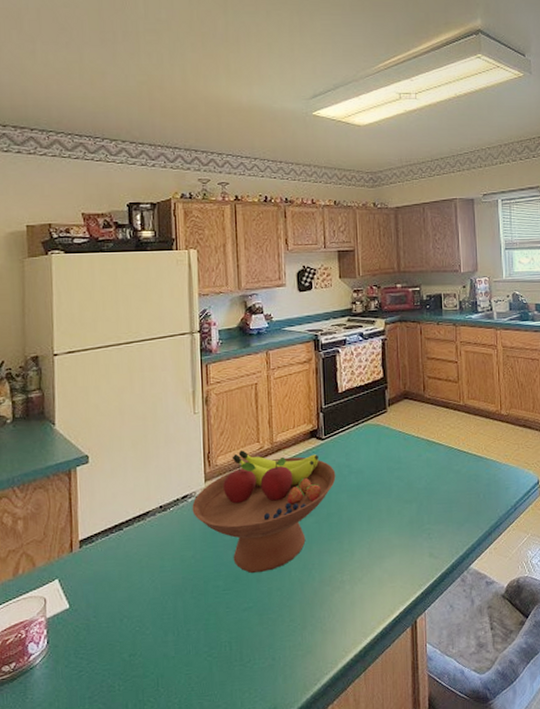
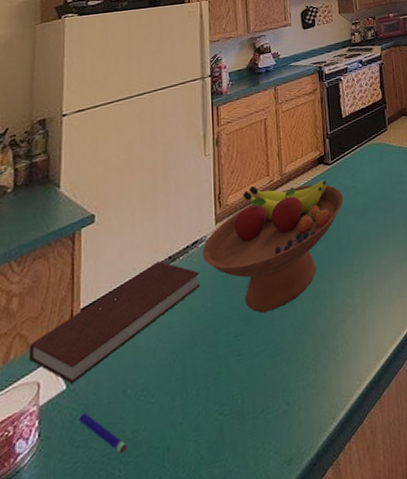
notebook: none [35,509,191,605] -> present [30,261,201,385]
pen: none [81,631,125,672] -> present [79,412,127,454]

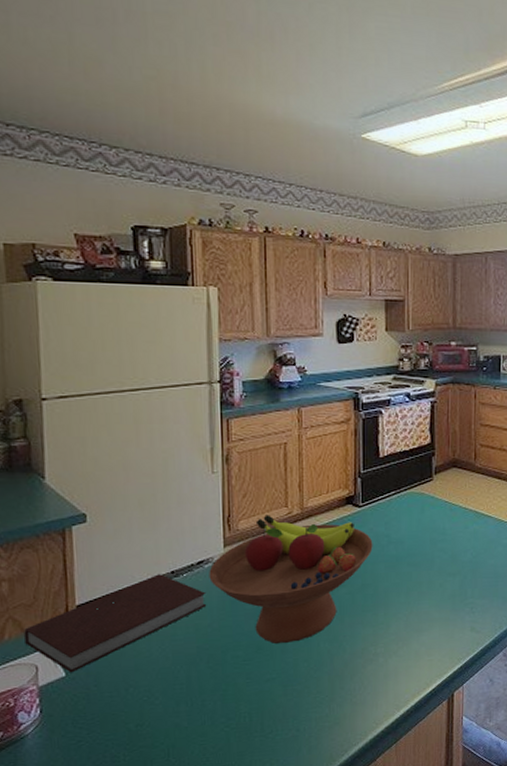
pen: present [79,412,127,454] -> none [80,700,131,742]

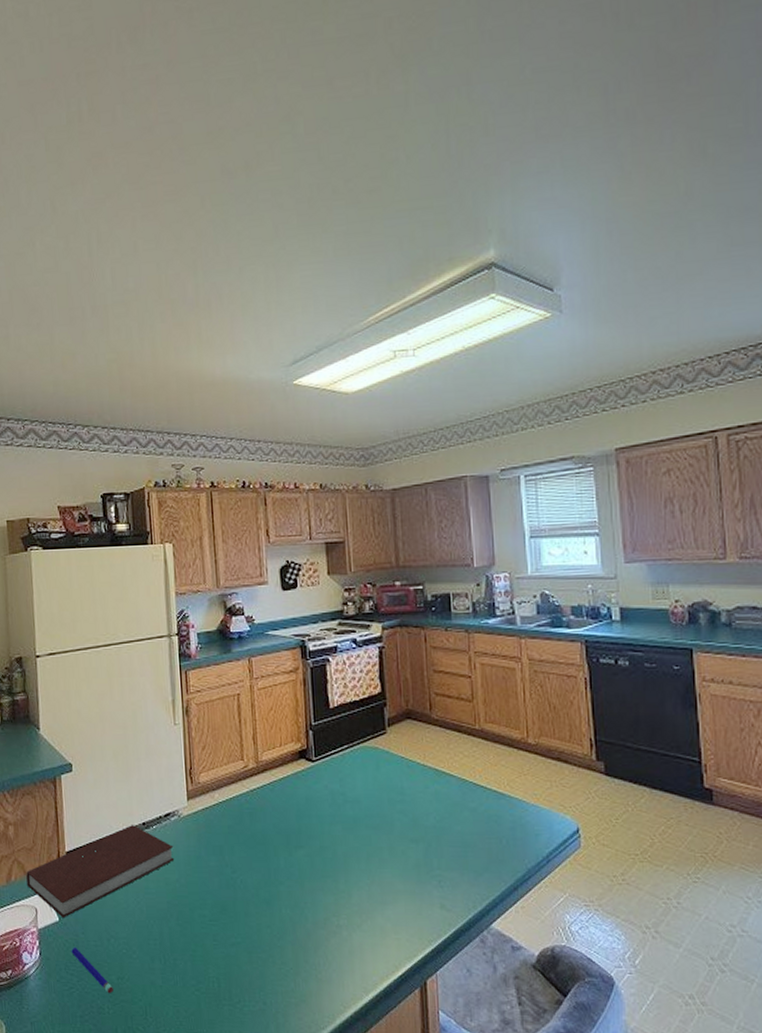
pen: none [80,700,131,742] -> present [71,947,113,994]
fruit bowl: present [209,515,373,644] -> none [175,768,329,906]

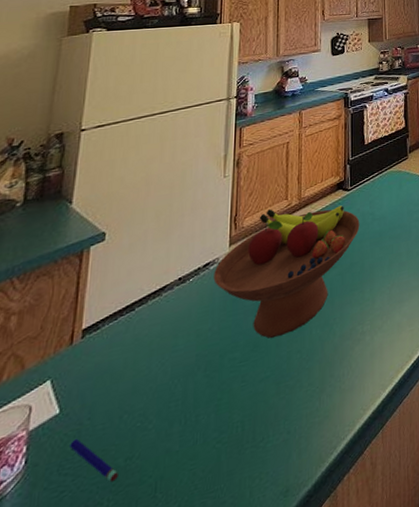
notebook: present [26,825,175,918] -> none [23,282,210,409]
fruit bowl: none [175,768,329,906] -> present [213,205,360,339]

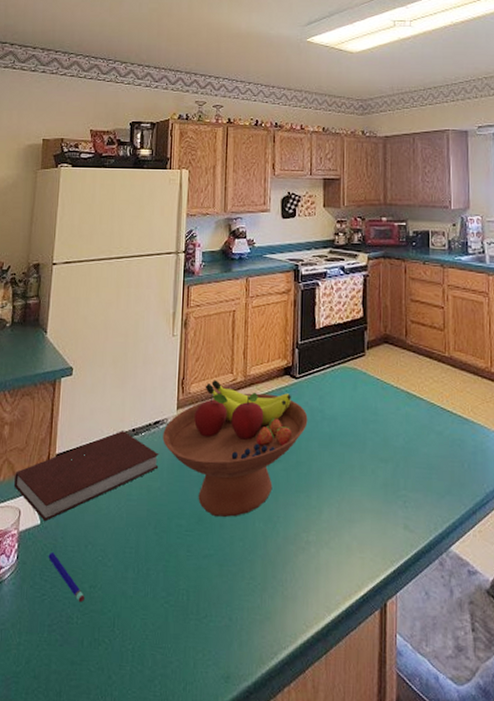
notebook: none [23,282,210,409] -> present [14,431,159,522]

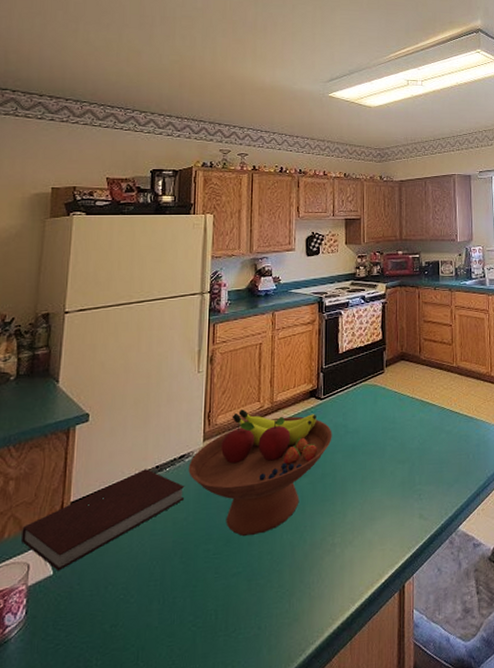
pen: present [48,551,85,603] -> none [63,599,105,644]

